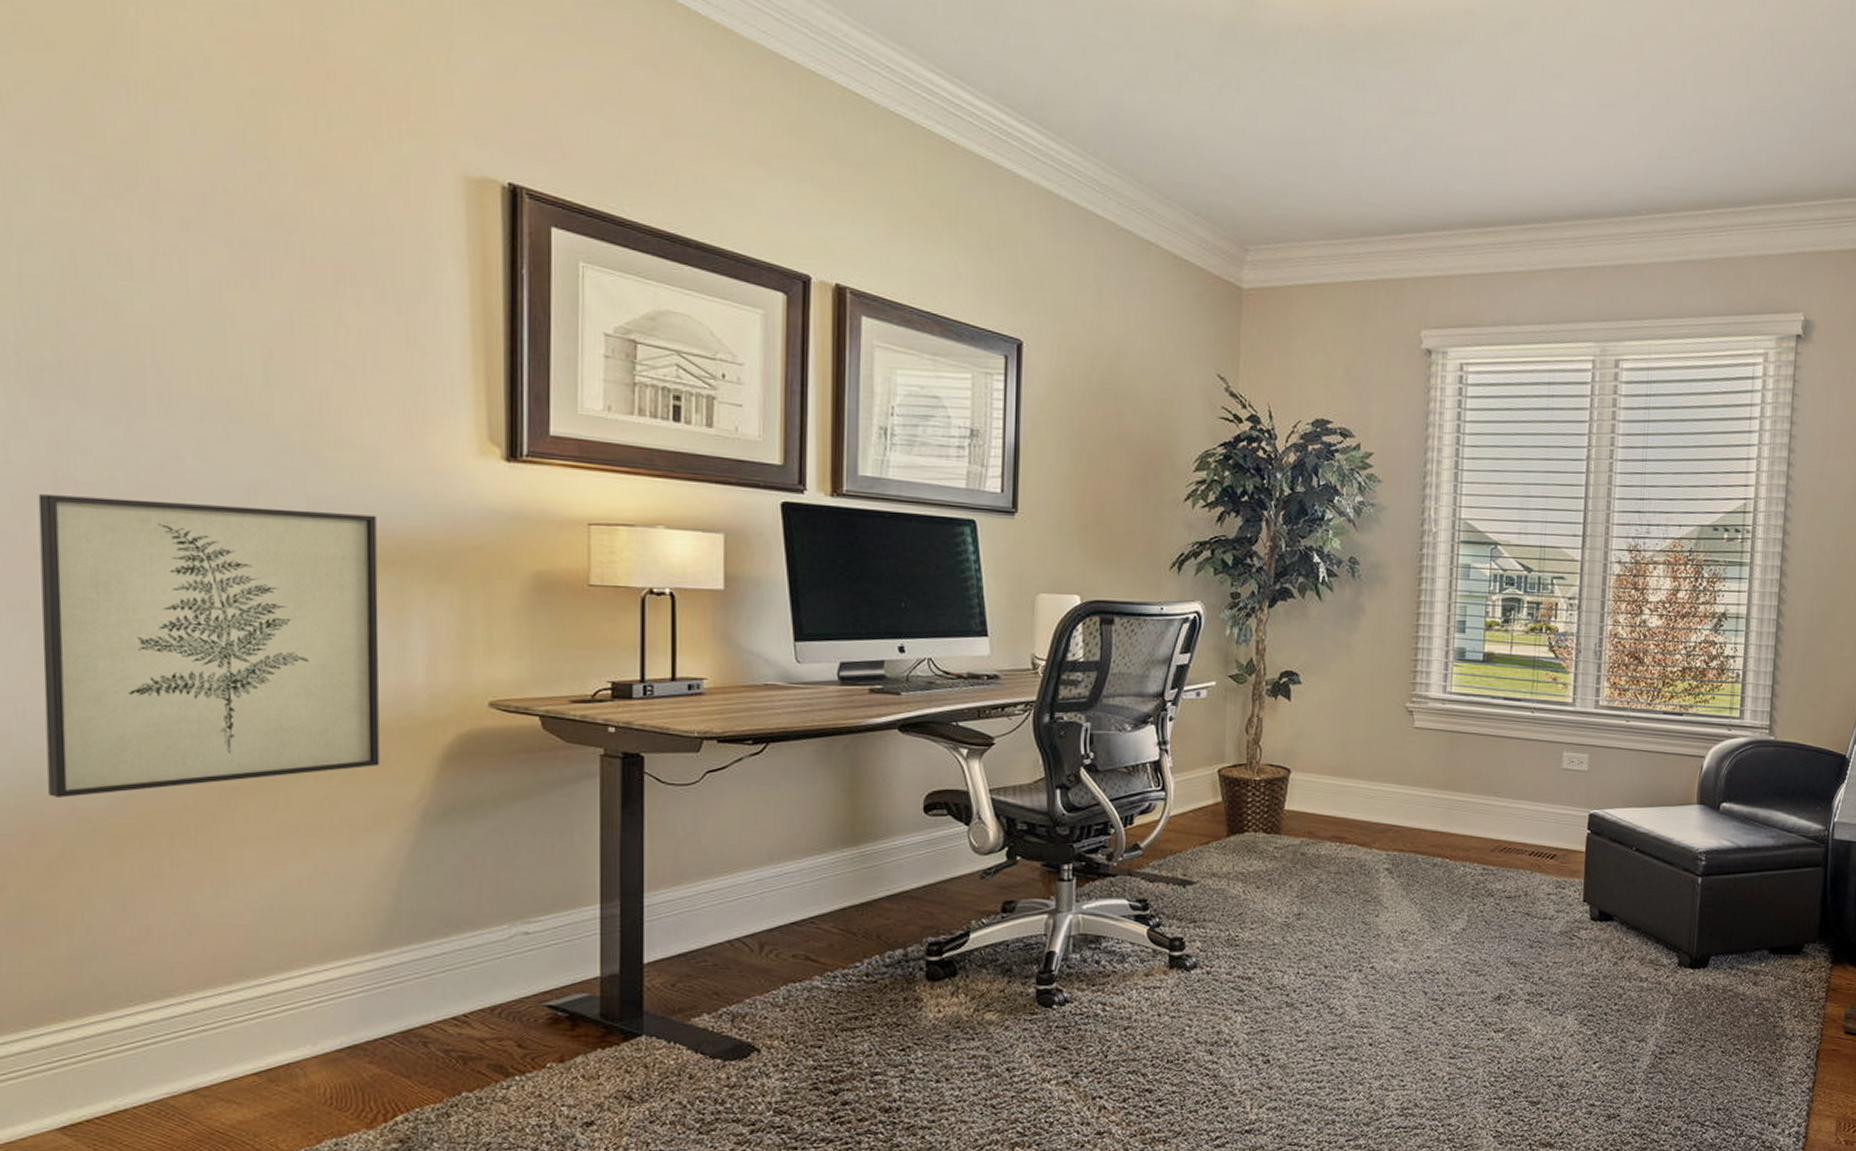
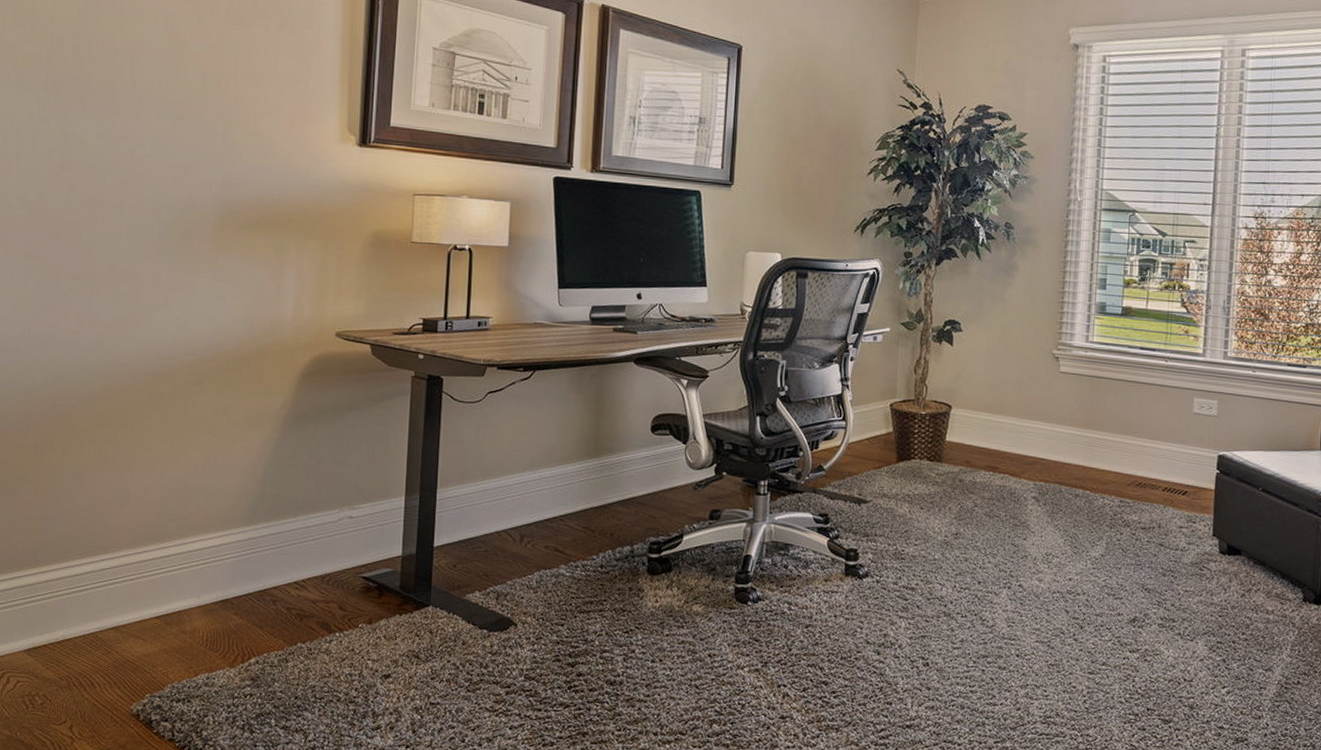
wall art: present [38,494,380,798] -> none [40,173,268,397]

